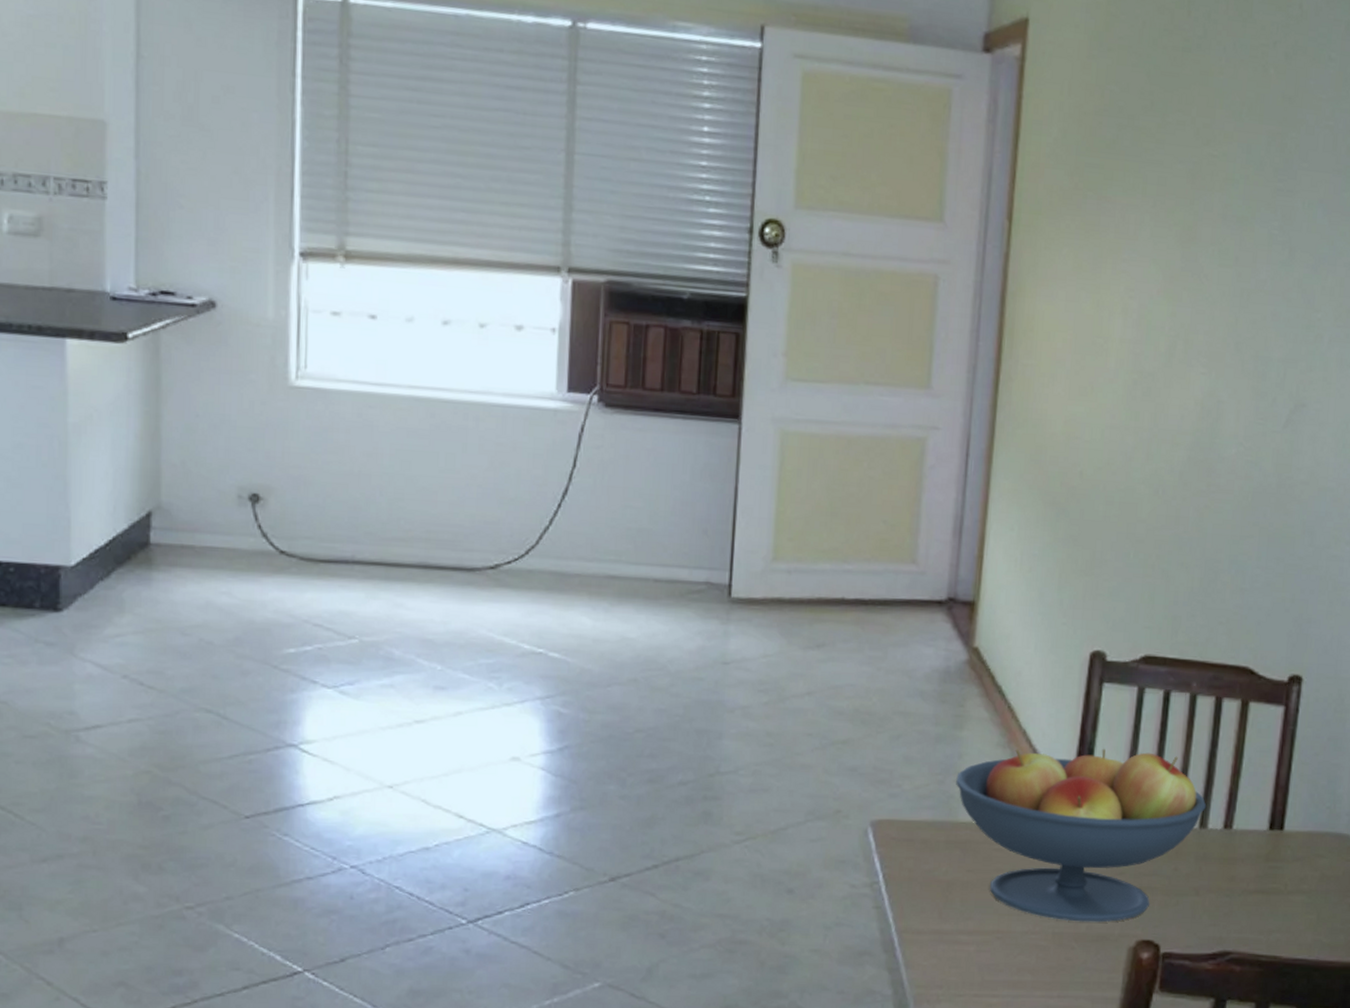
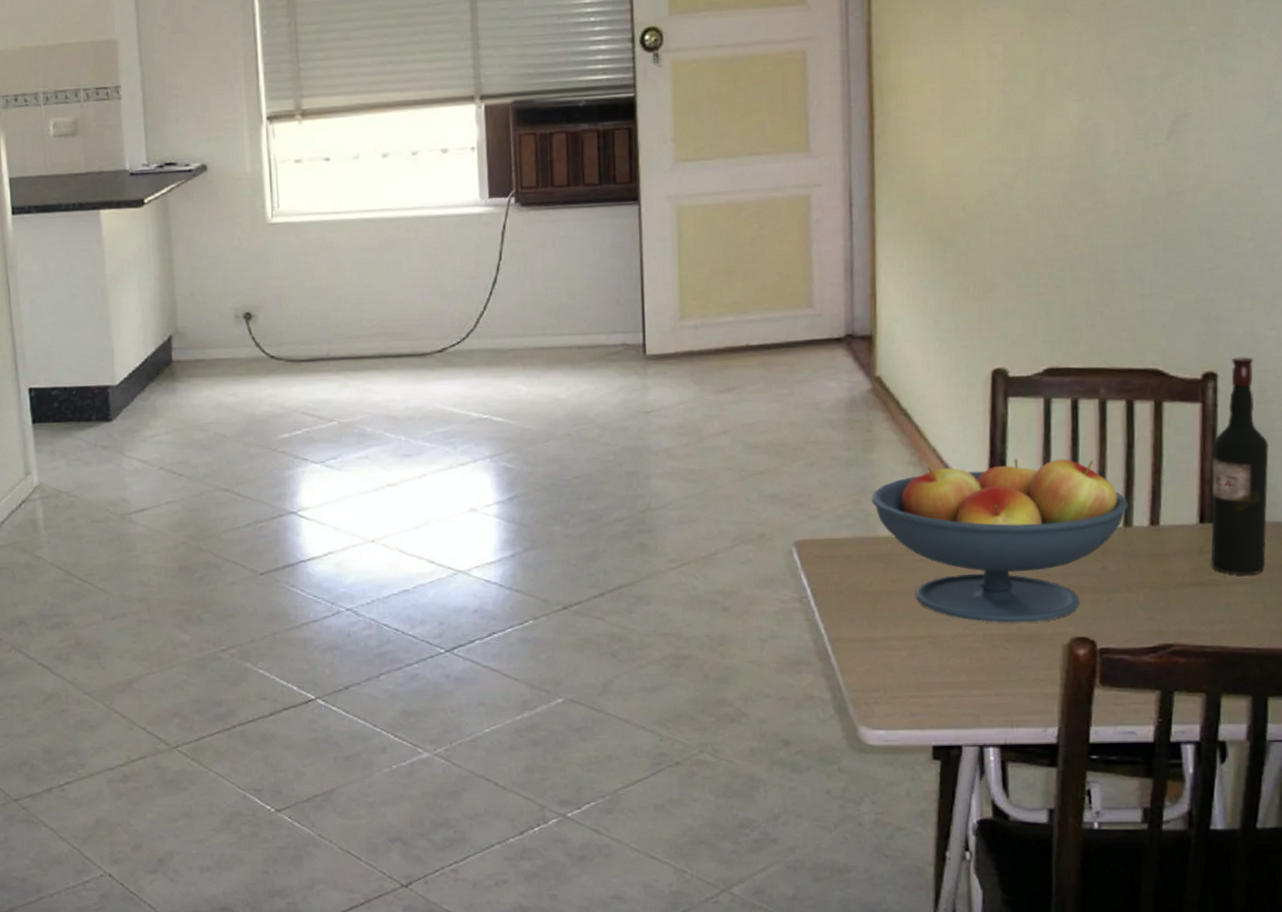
wine bottle: none [1275,662,1341,886] -> present [1211,357,1270,575]

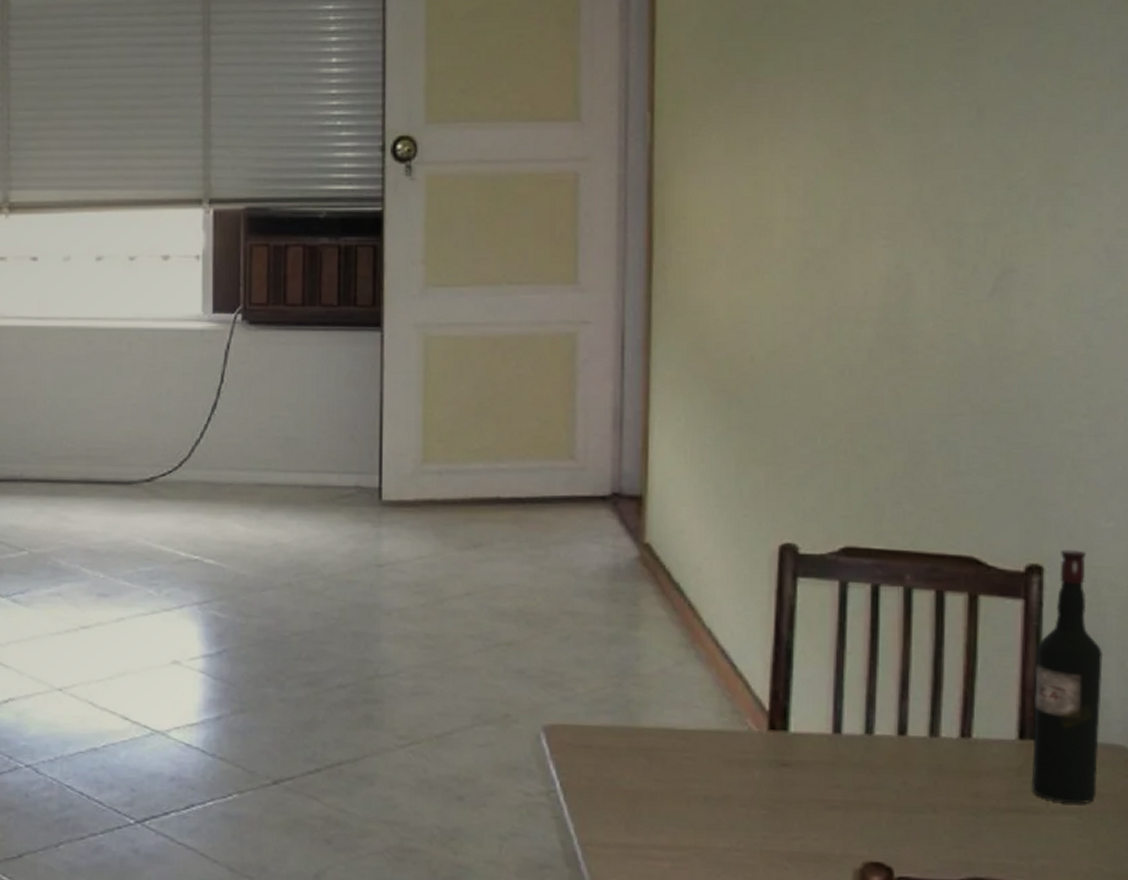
fruit bowl: present [872,458,1129,623] -> none [635,648,937,841]

